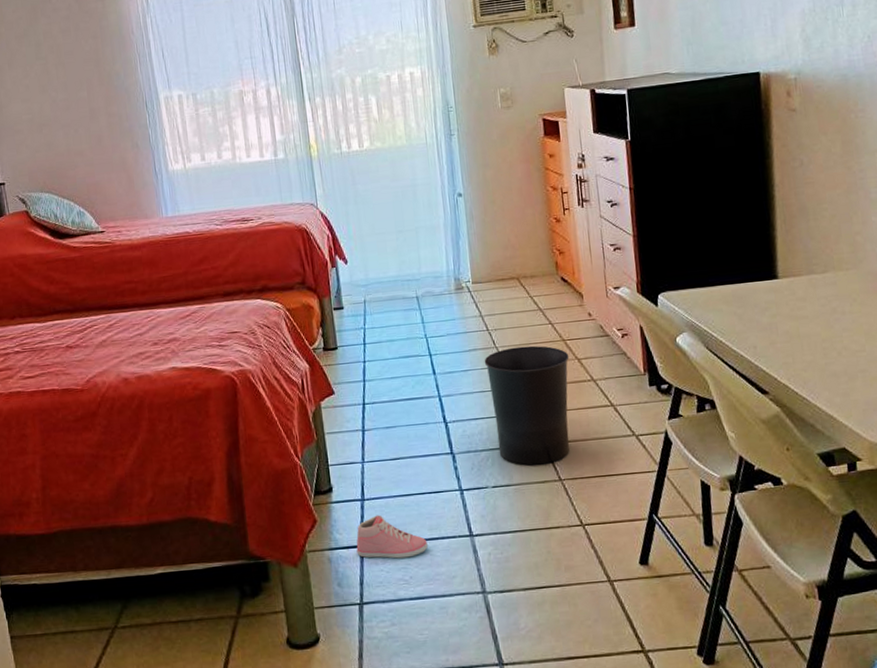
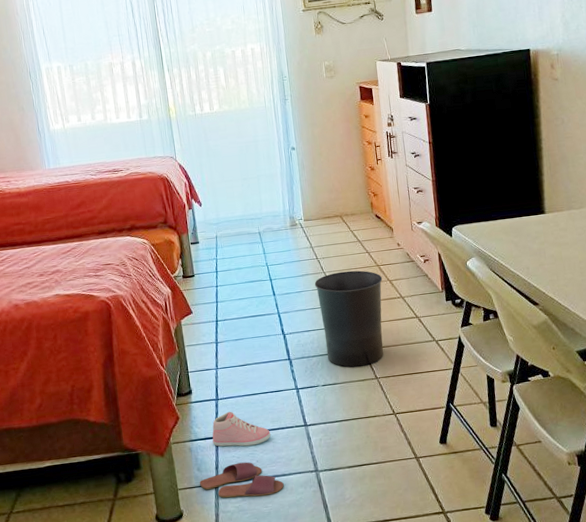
slippers: none [340,578,444,621] -> present [200,462,284,498]

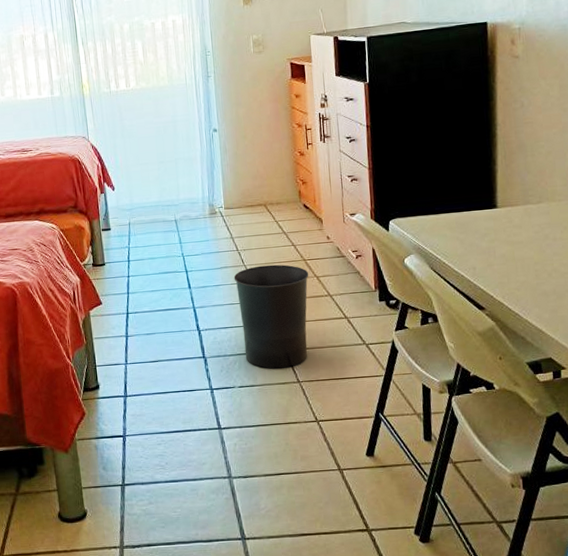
slippers: present [200,462,284,498] -> none [105,463,194,501]
sneaker: present [212,411,271,447] -> none [119,409,182,447]

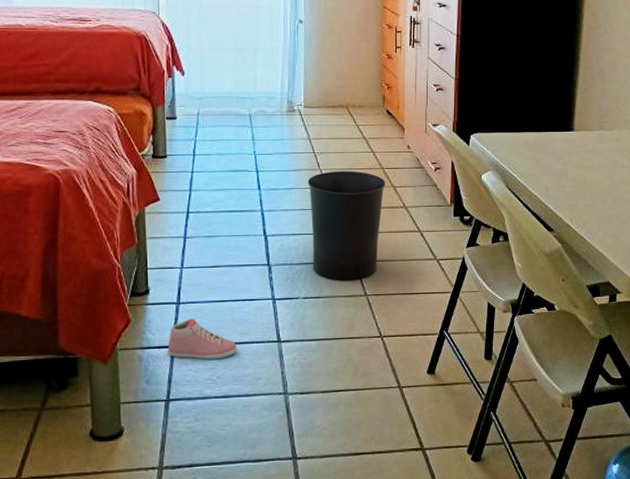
sneaker: none [119,409,182,447] -> present [168,318,237,360]

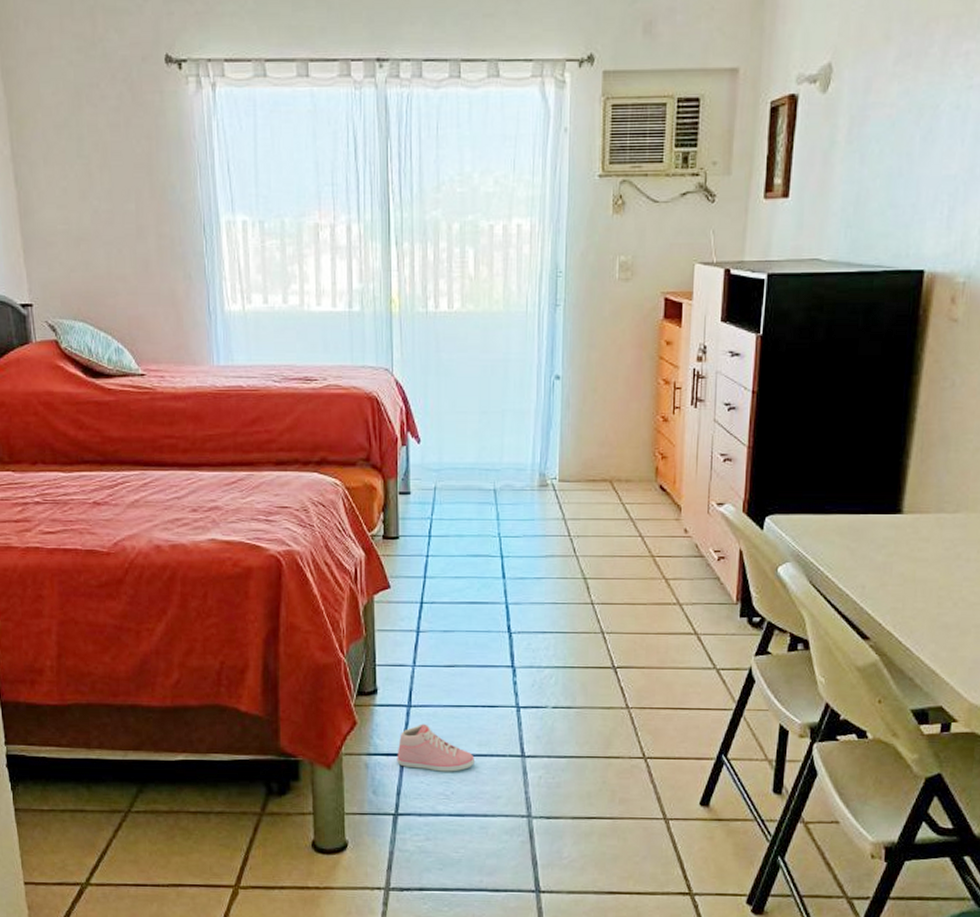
waste bin: present [307,171,386,280] -> none [561,558,656,689]

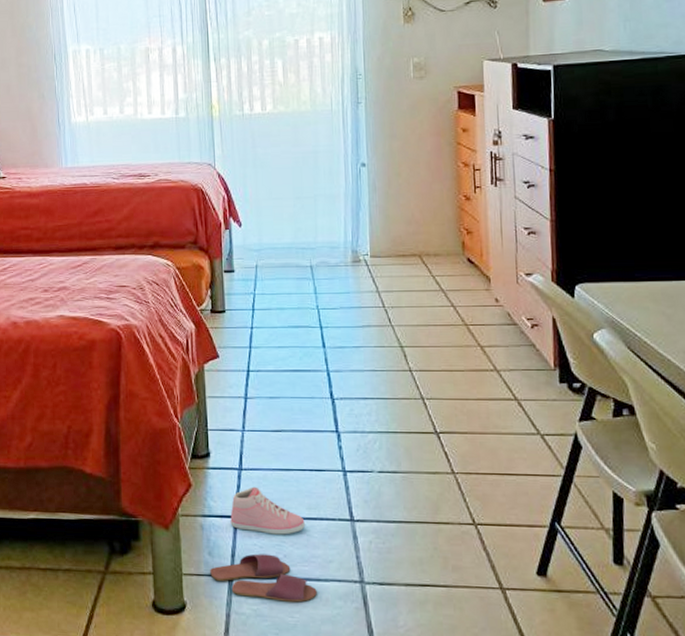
slippers: none [374,791,483,838] -> present [210,553,317,603]

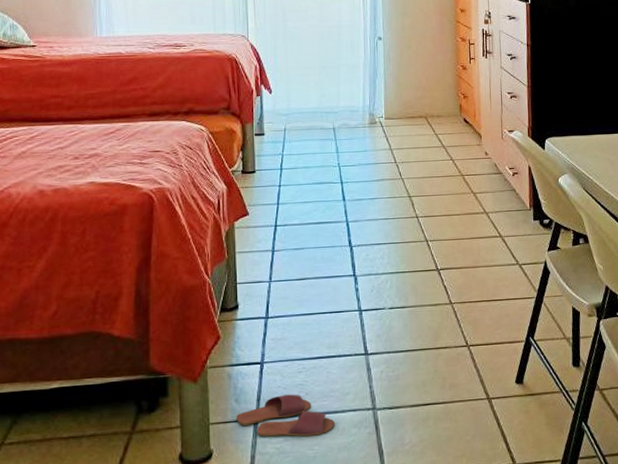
sneaker: present [230,486,305,535] -> none [256,332,325,376]

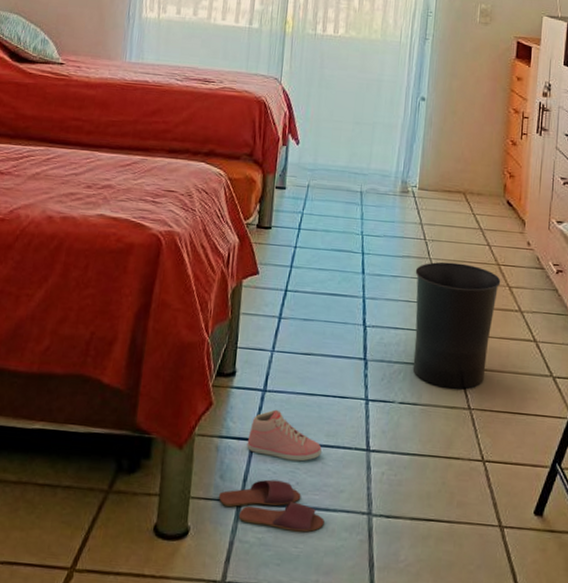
sneaker: none [256,332,325,376] -> present [247,409,322,462]
waste bin: none [390,179,466,289] -> present [412,261,501,389]

